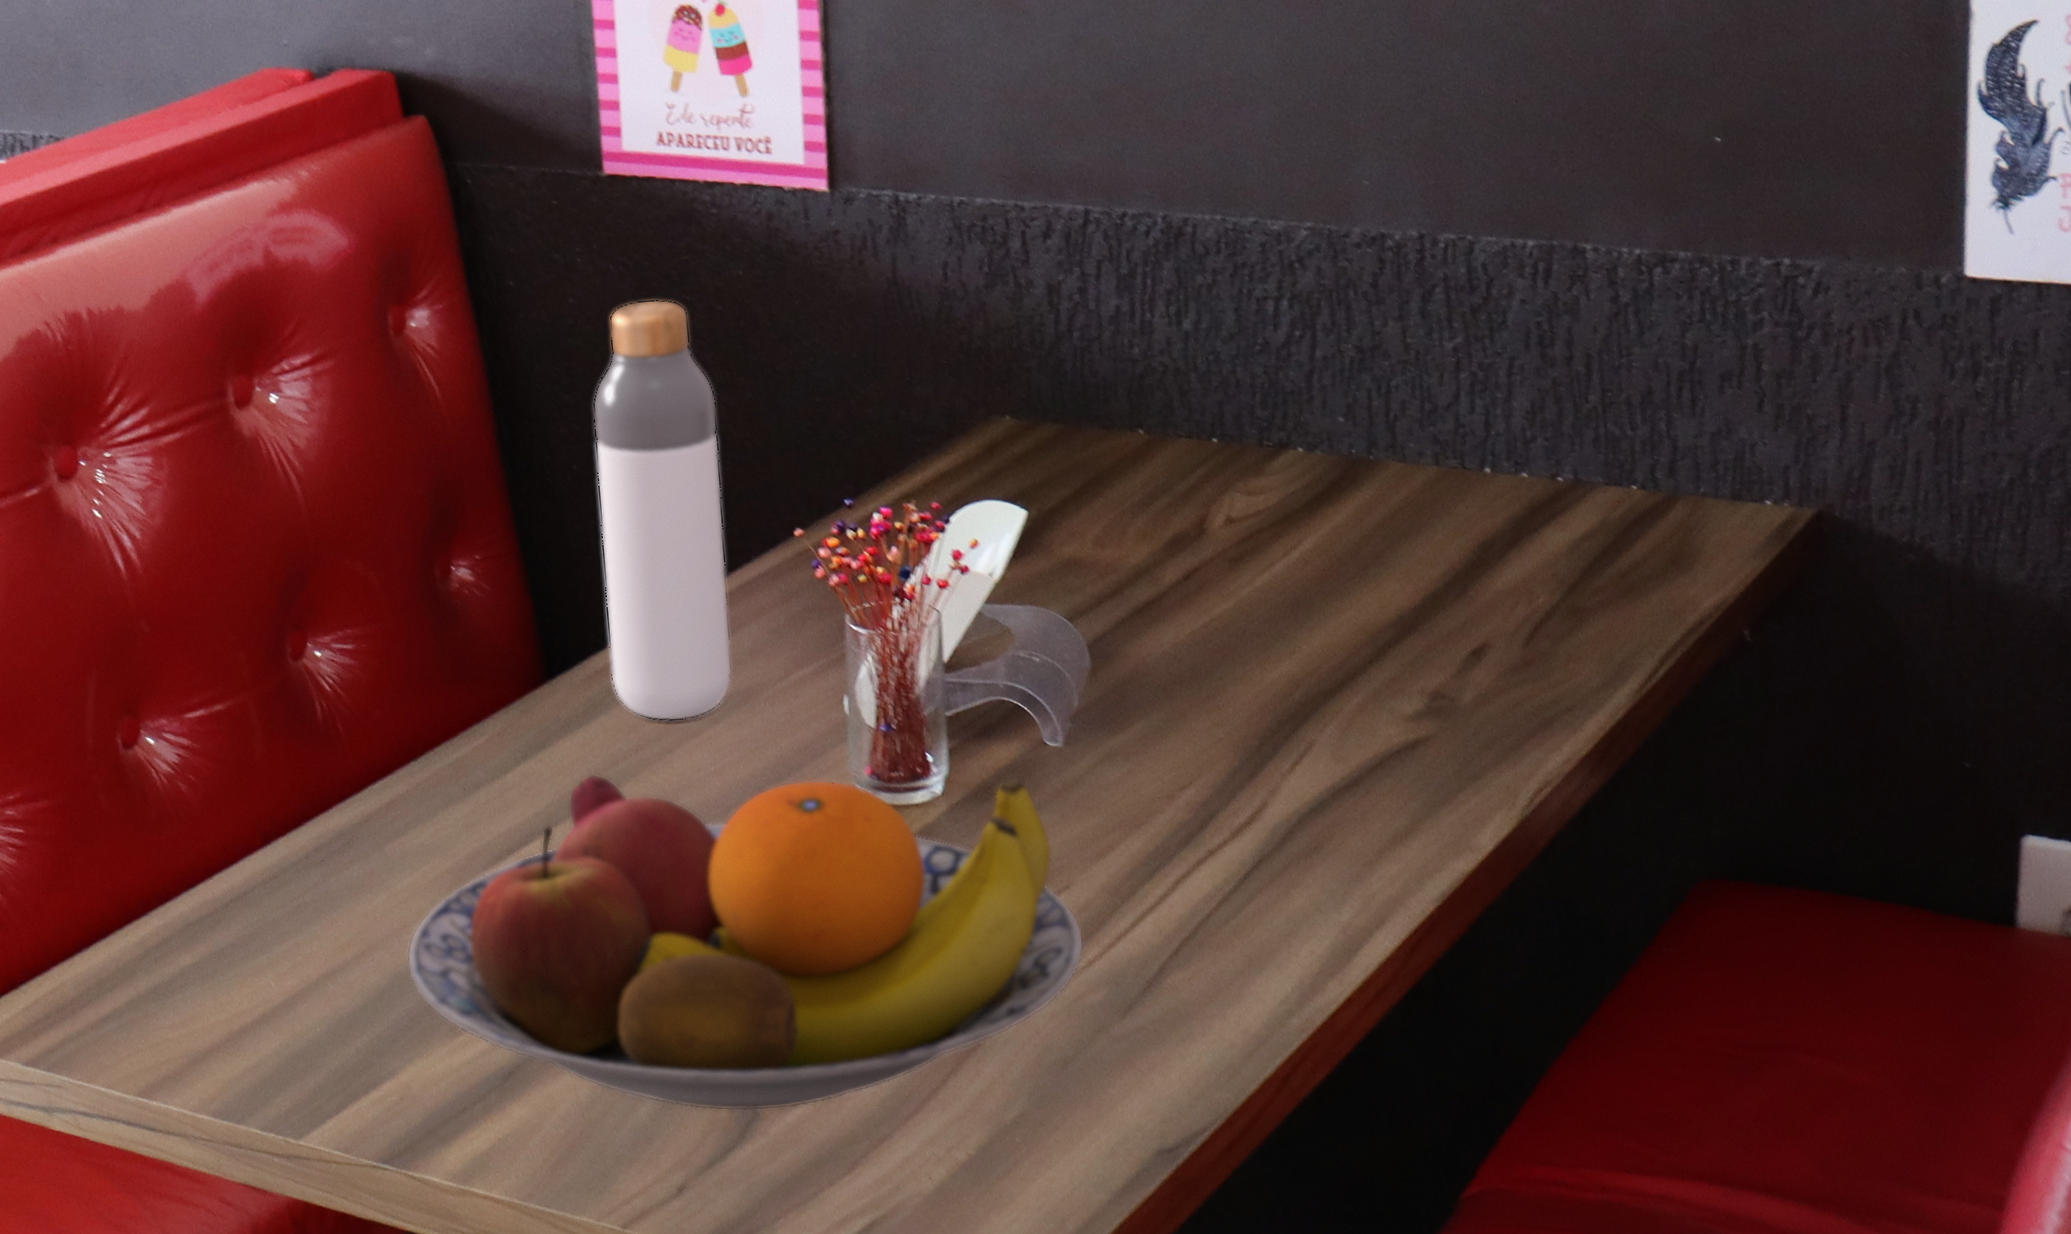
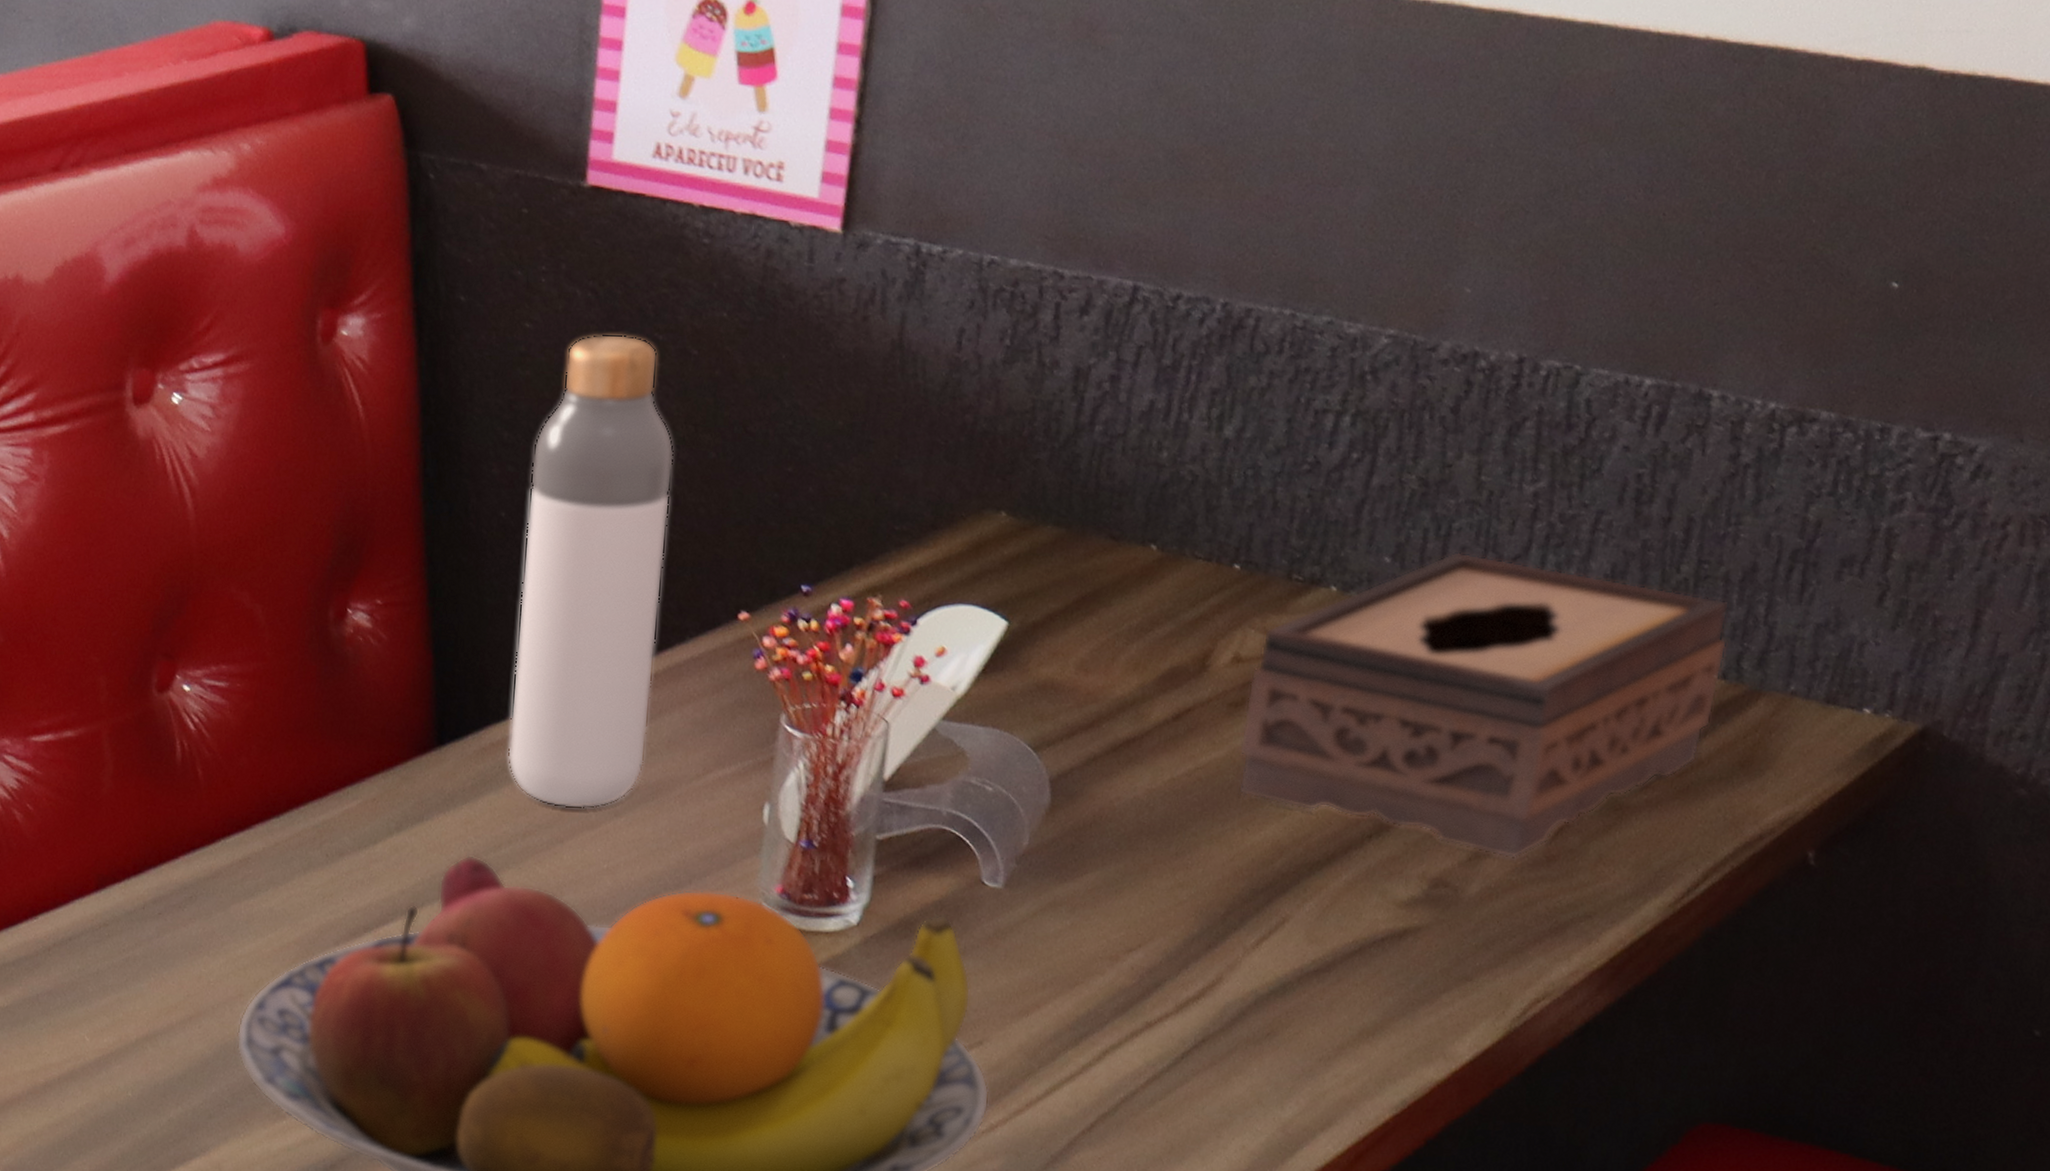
tissue box: none [1243,405,1641,668] -> present [1238,551,1730,860]

